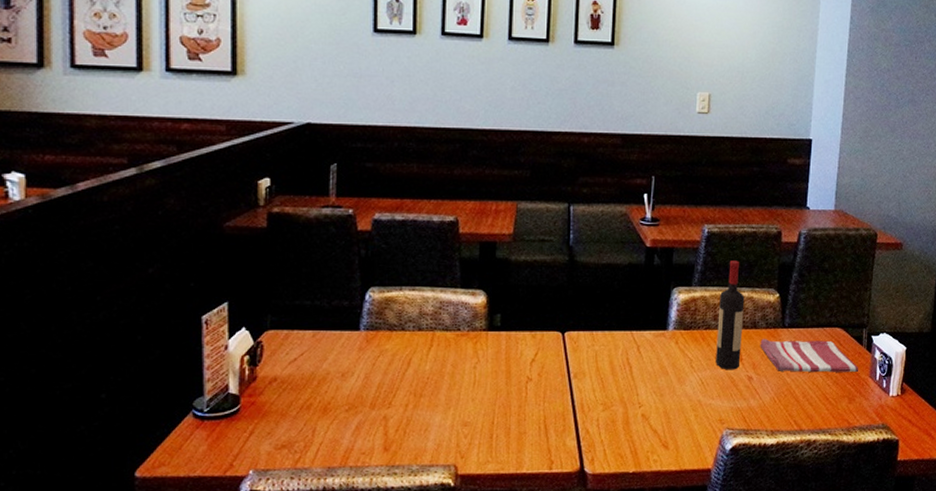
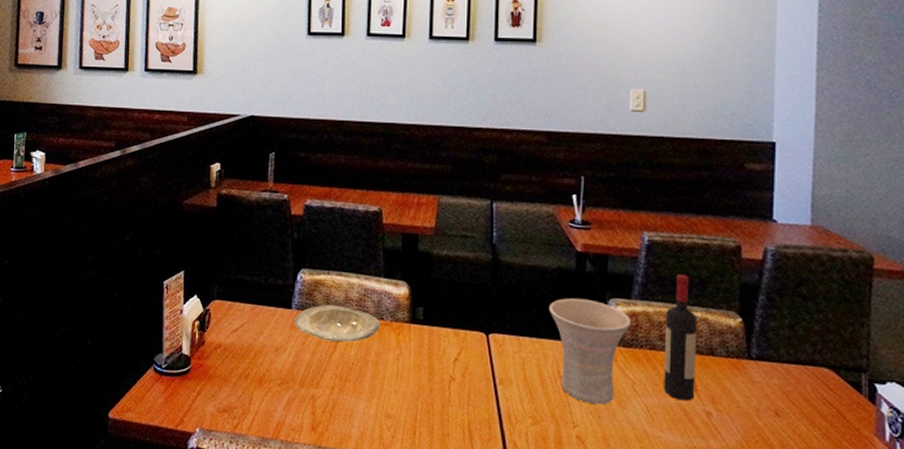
plate: none [362,321,458,359] -> present [294,304,381,343]
vase: none [620,290,692,384] -> present [548,298,632,405]
dish towel: present [760,339,859,373] -> none [719,369,859,428]

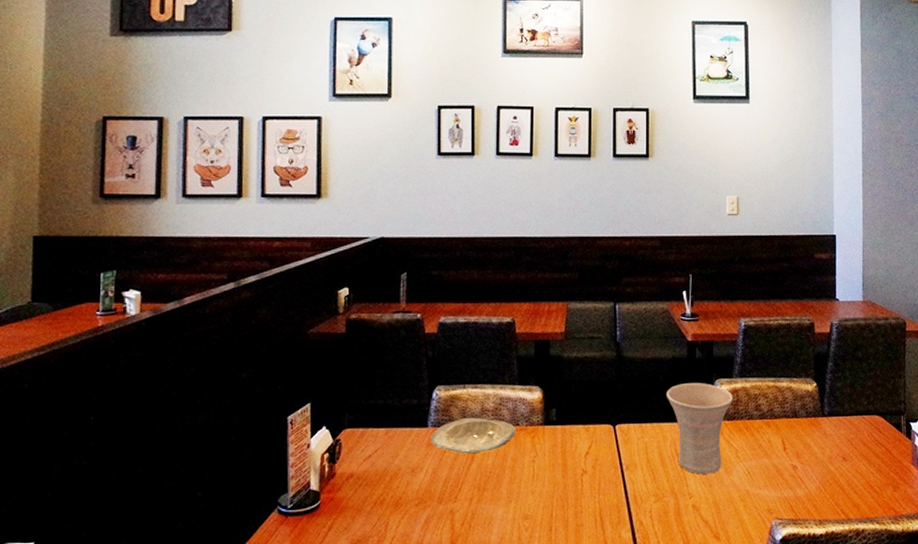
wine bottle: present [664,274,697,401] -> none [759,352,784,460]

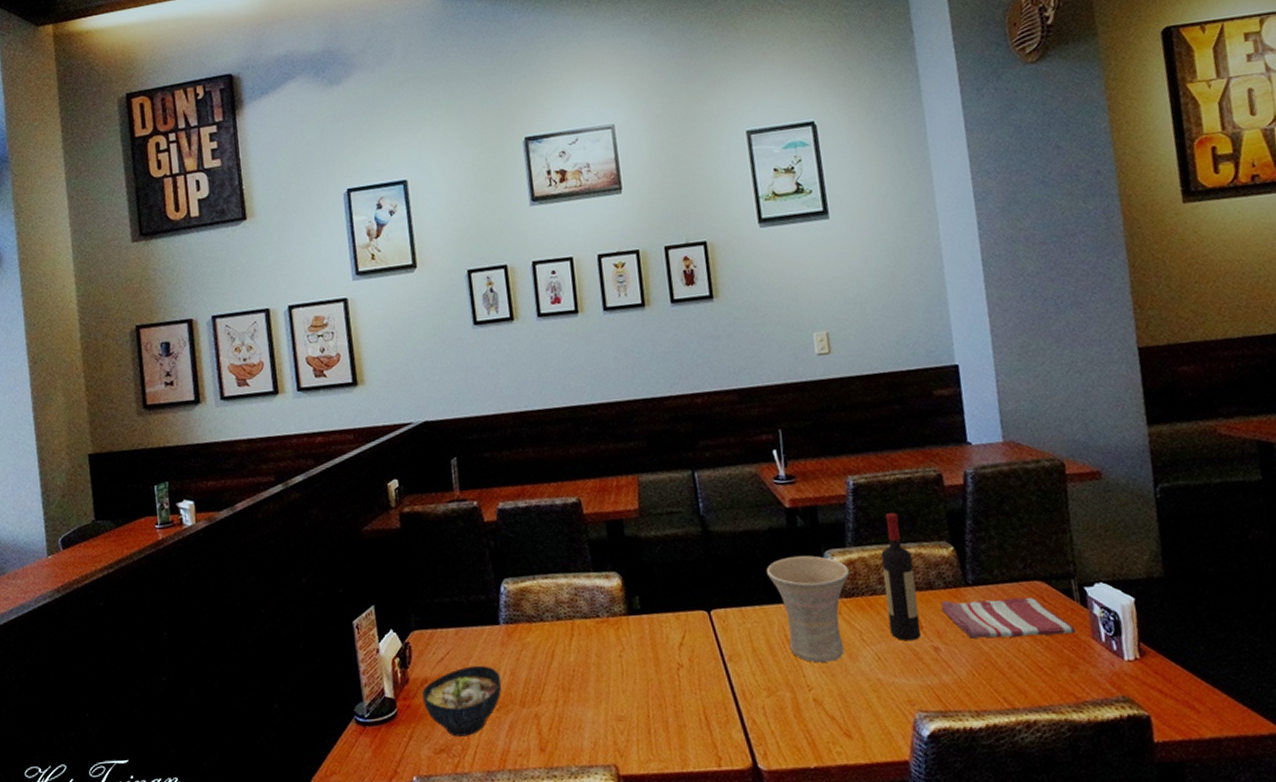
bowl: none [347,463,423,529] -> present [422,665,502,737]
plate: present [430,417,517,454] -> none [503,610,598,652]
wine bottle: none [759,352,784,460] -> present [881,513,922,642]
dish towel: none [802,428,901,460] -> present [941,597,1077,639]

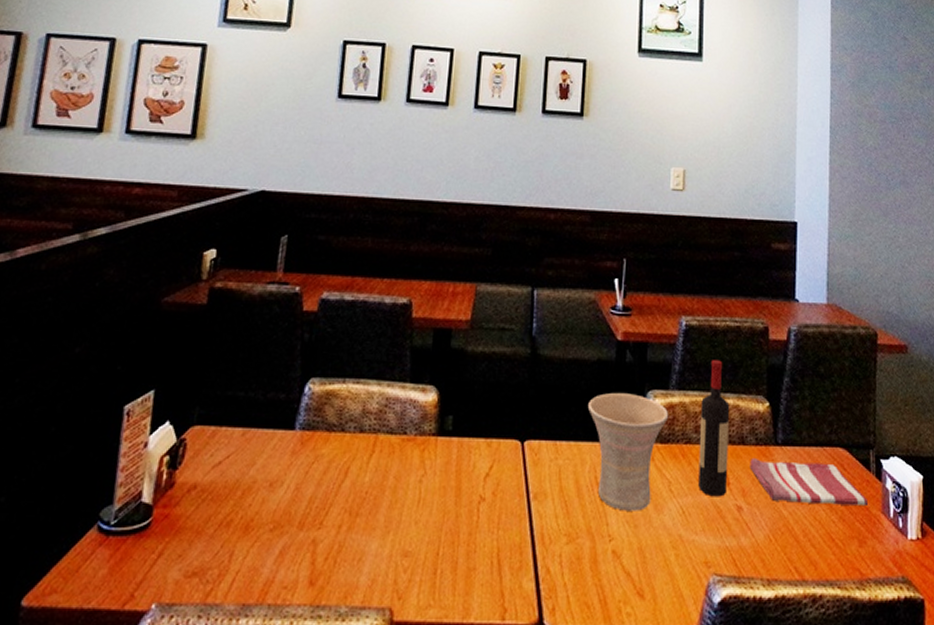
bowl: present [422,665,502,737] -> none [185,474,283,559]

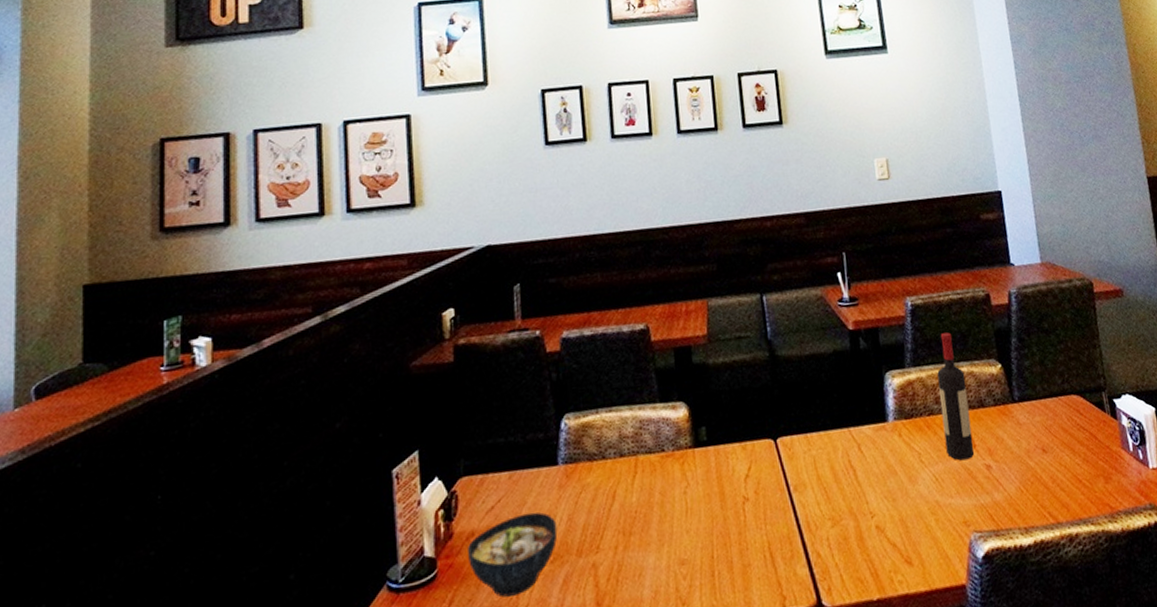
bowl: none [185,474,283,559] -> present [468,512,558,597]
vase: present [587,392,669,511] -> none [830,377,909,488]
dish towel: present [749,459,869,507] -> none [991,411,1109,455]

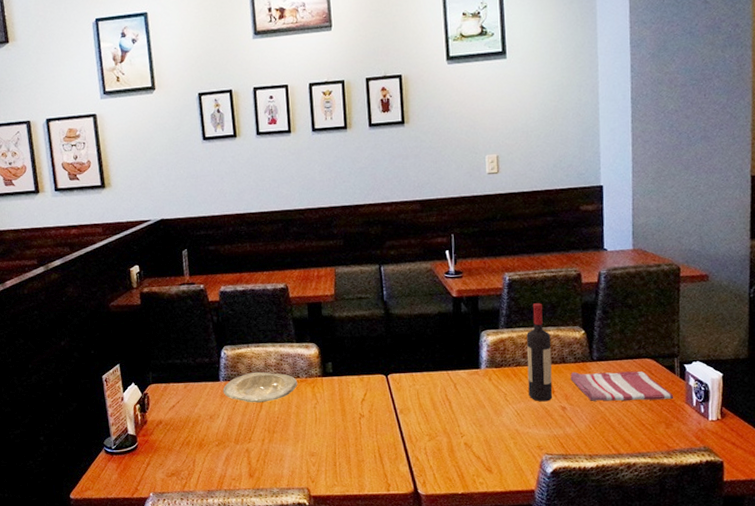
bowl: present [468,512,558,597] -> none [158,411,221,465]
plate: none [561,446,663,494] -> present [223,371,298,403]
dish towel: none [991,411,1109,455] -> present [570,371,674,401]

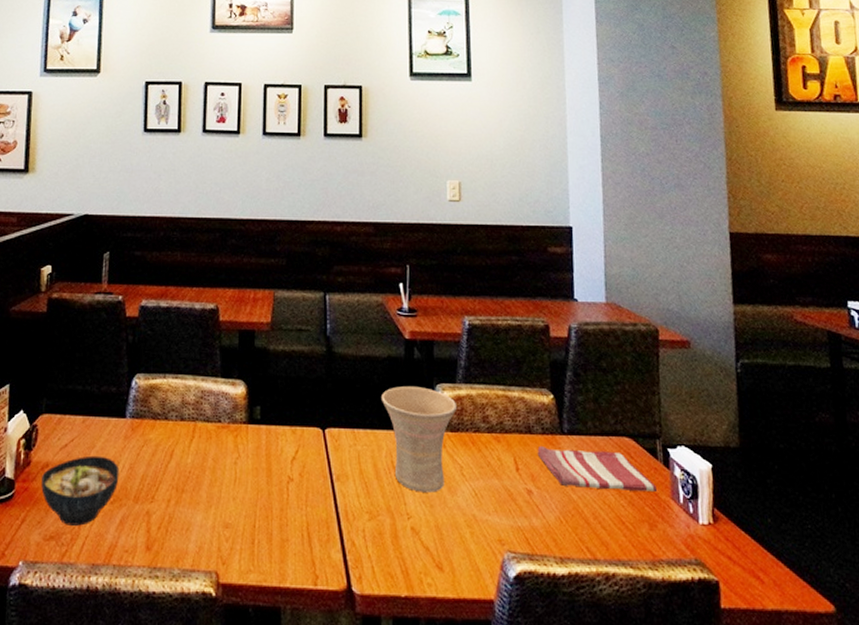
bowl: none [158,411,221,465] -> present [41,455,120,526]
plate: present [223,371,298,403] -> none [128,410,218,450]
vase: none [434,334,501,416] -> present [381,385,458,493]
wine bottle: present [526,303,553,402] -> none [487,356,517,481]

